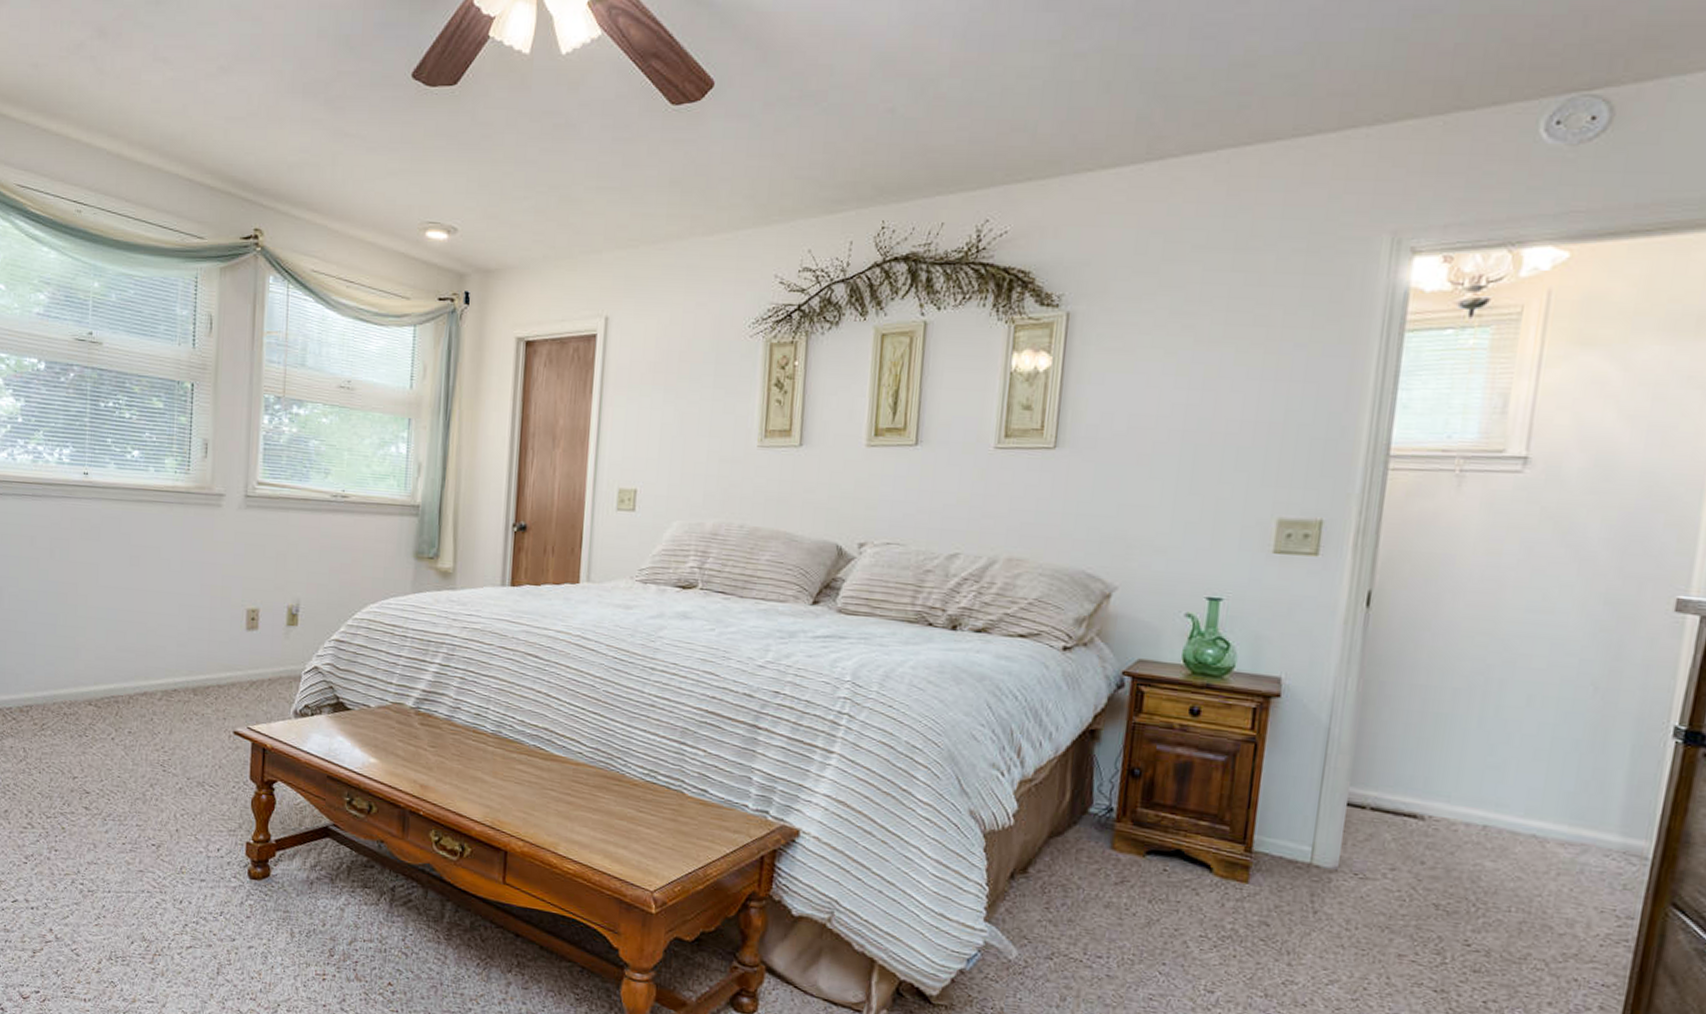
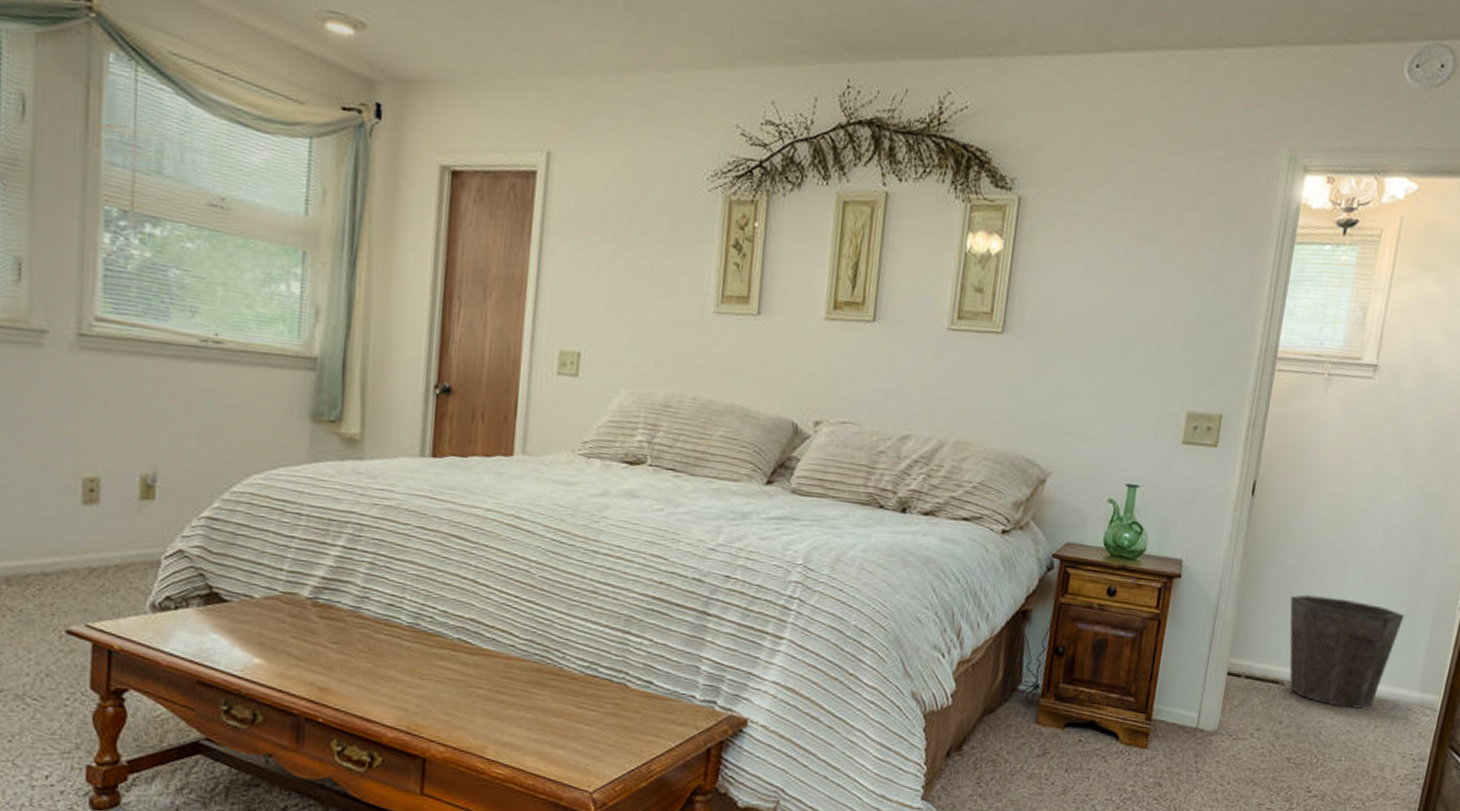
waste bin: none [1426,718,1591,852] -> present [1289,594,1405,709]

